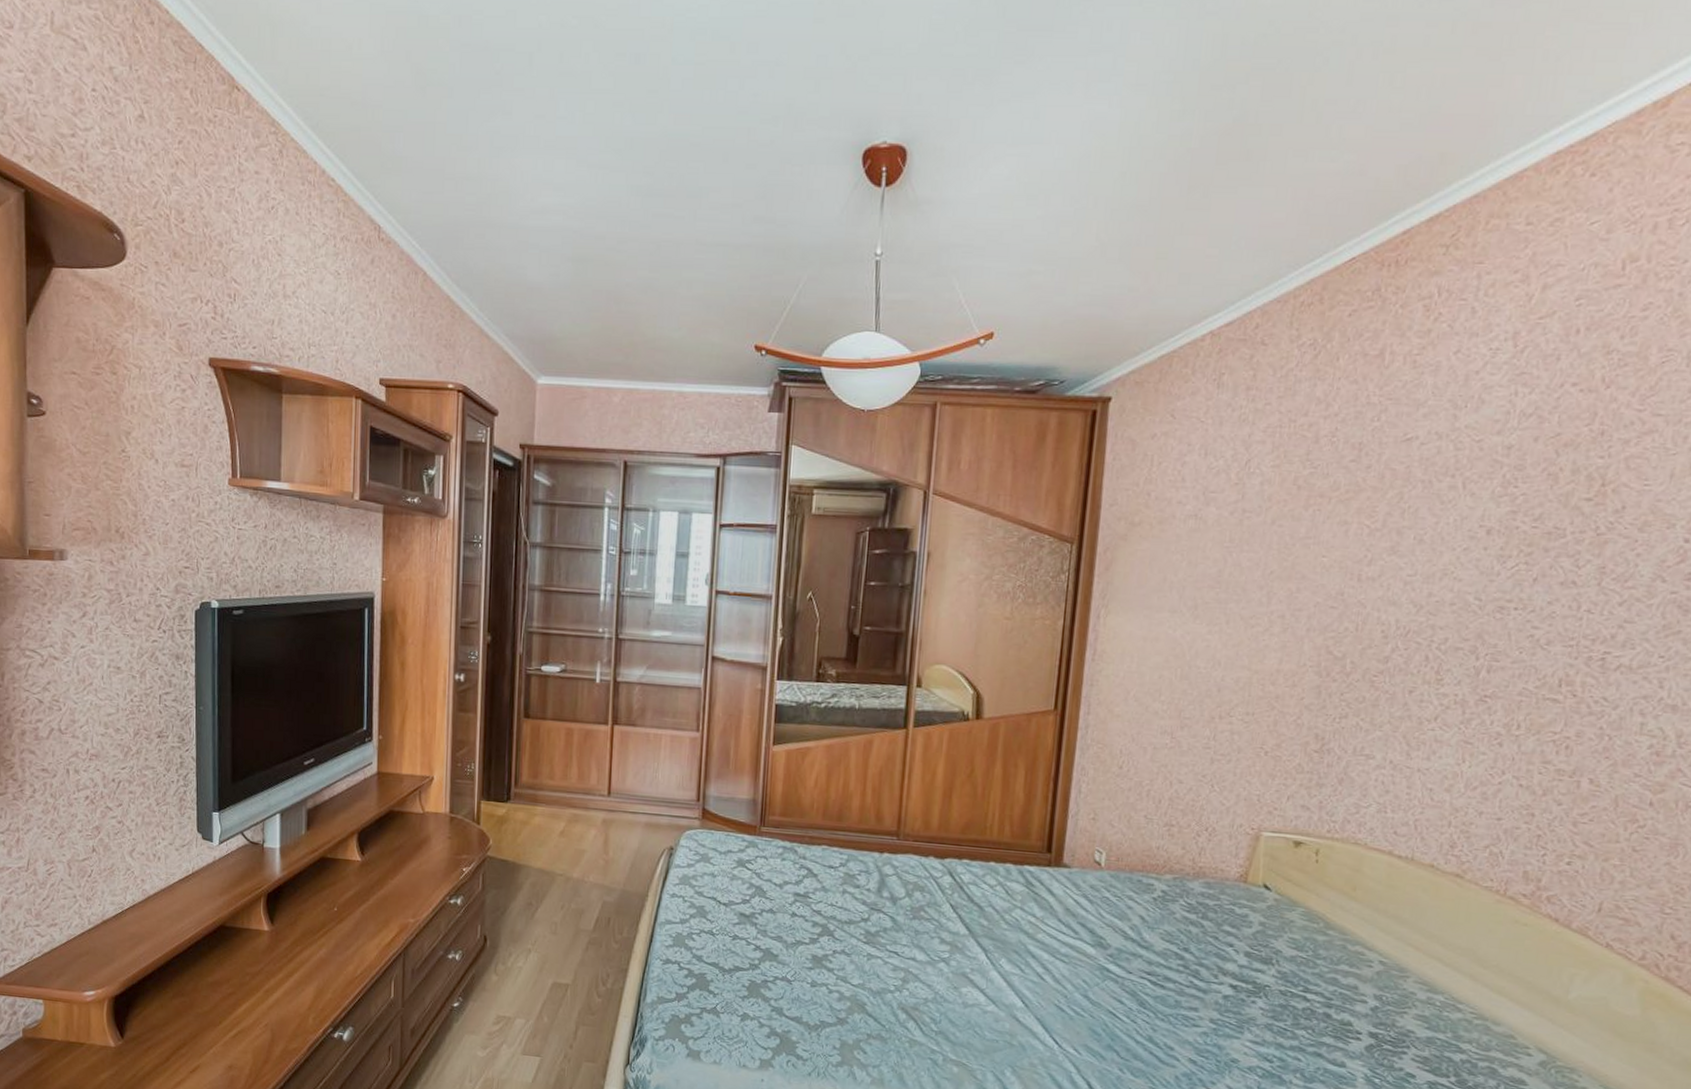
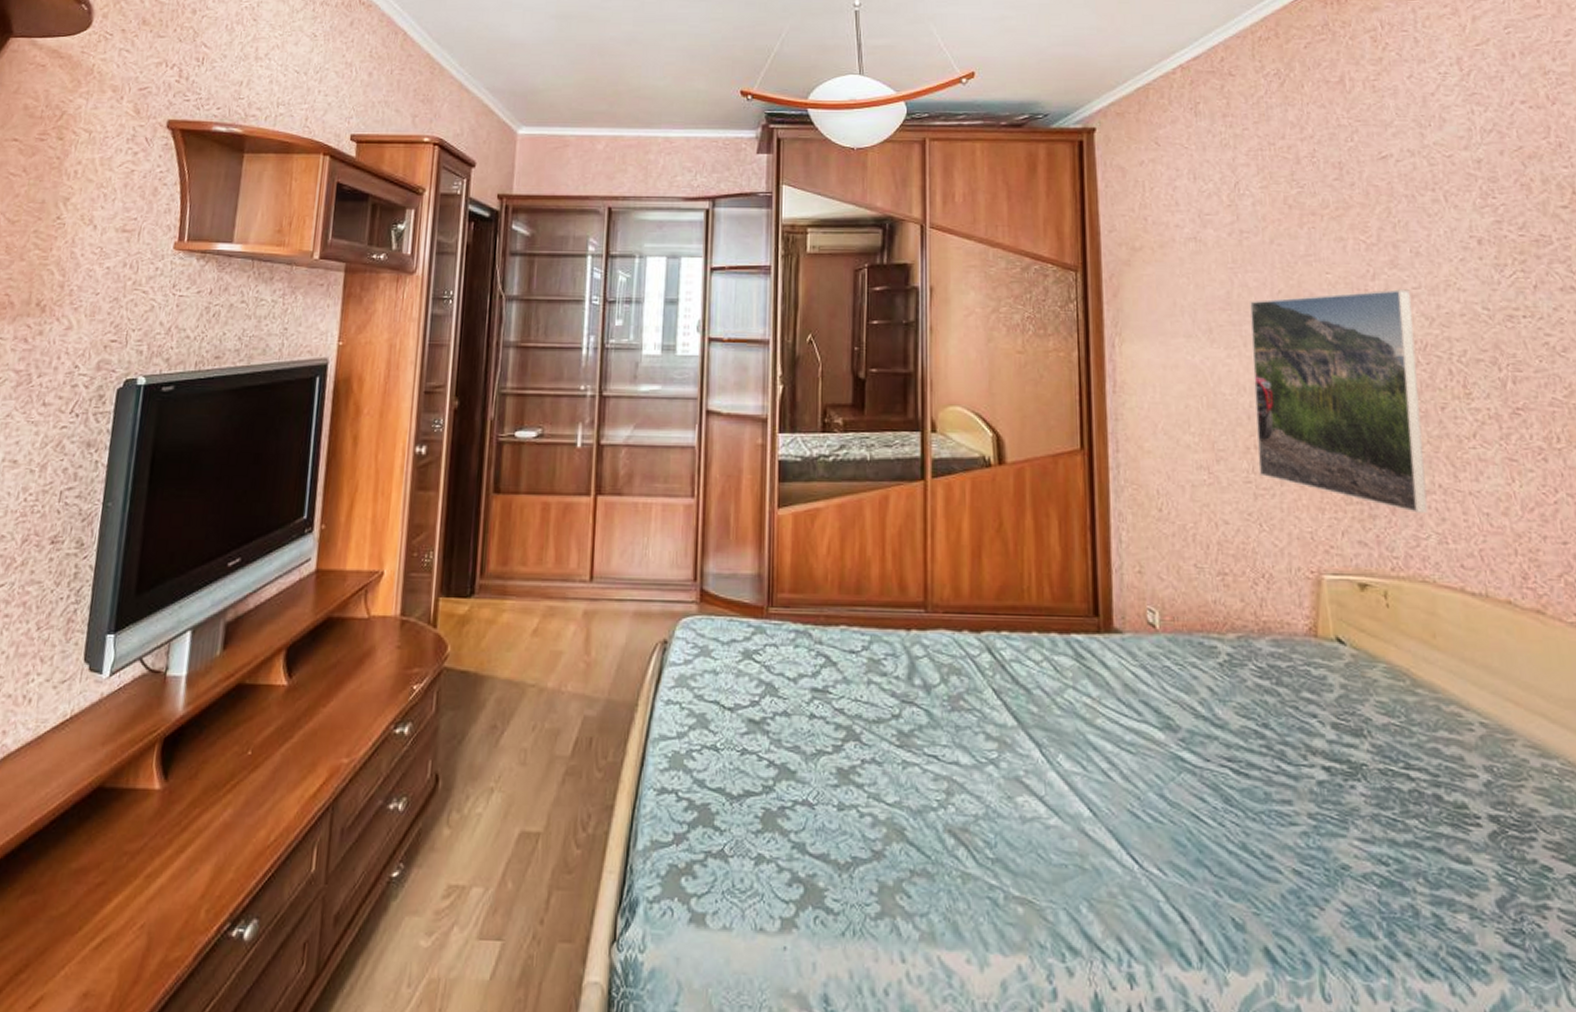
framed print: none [1219,575,1405,785] -> present [1250,289,1428,513]

